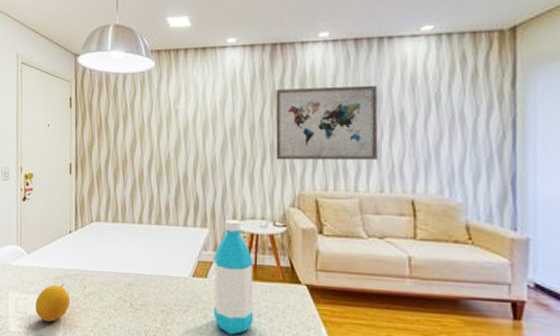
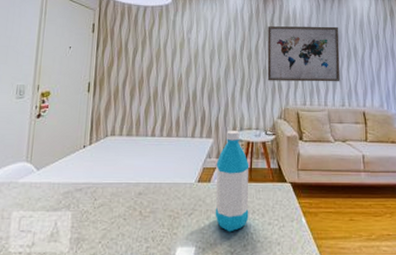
fruit: present [35,284,71,322] -> none [41,198,80,237]

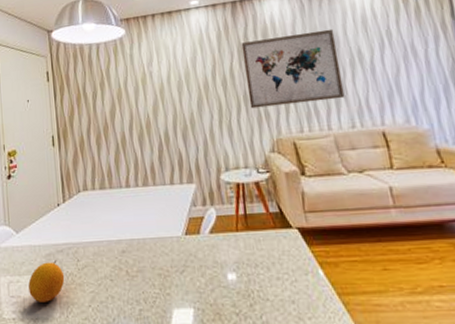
fruit: none [41,198,80,237] -> present [28,260,65,302]
water bottle: present [215,131,250,232] -> none [203,172,252,290]

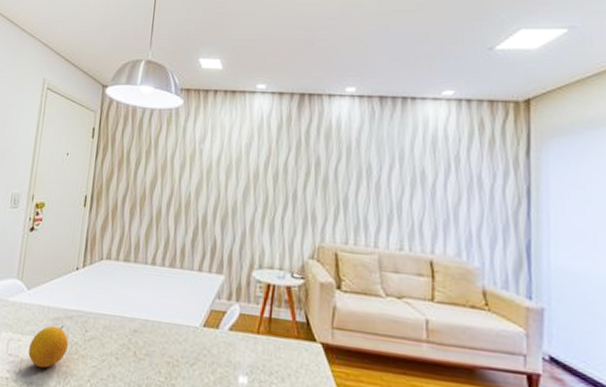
wall art: present [241,28,345,109] -> none [297,138,401,218]

